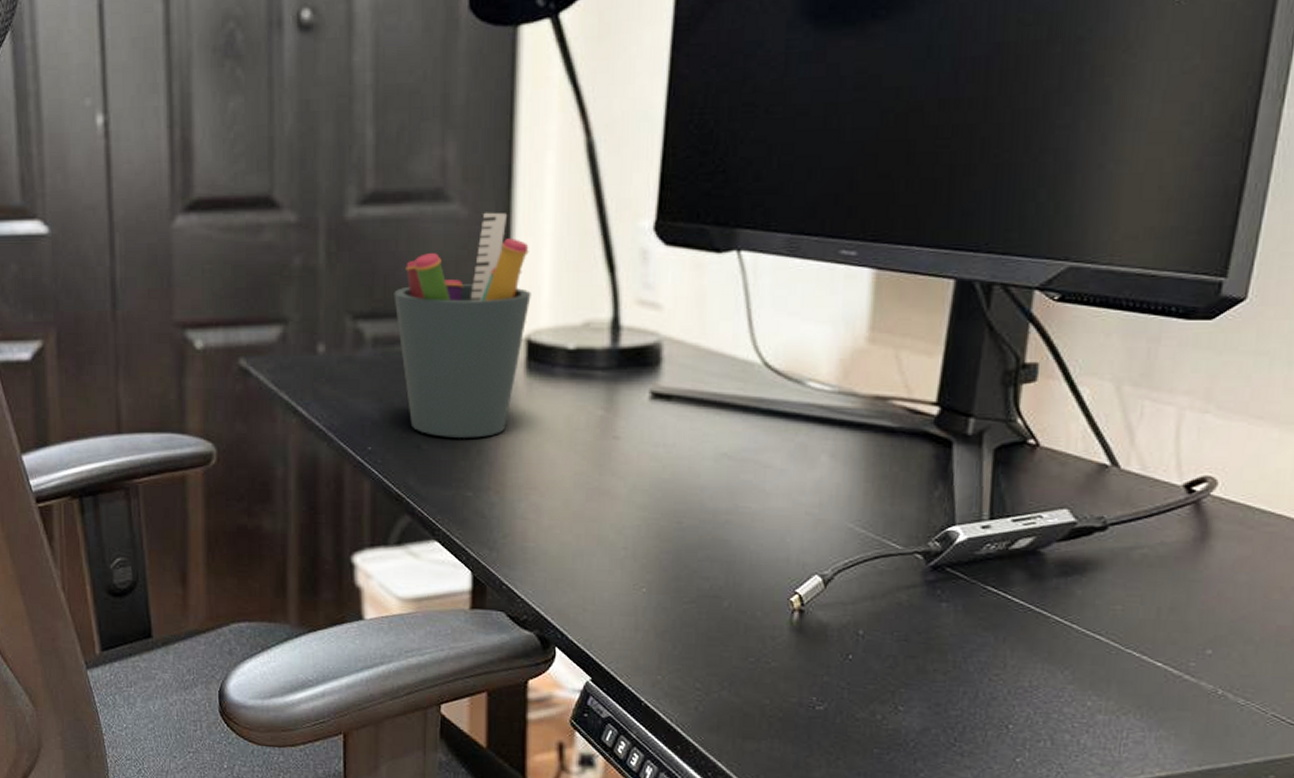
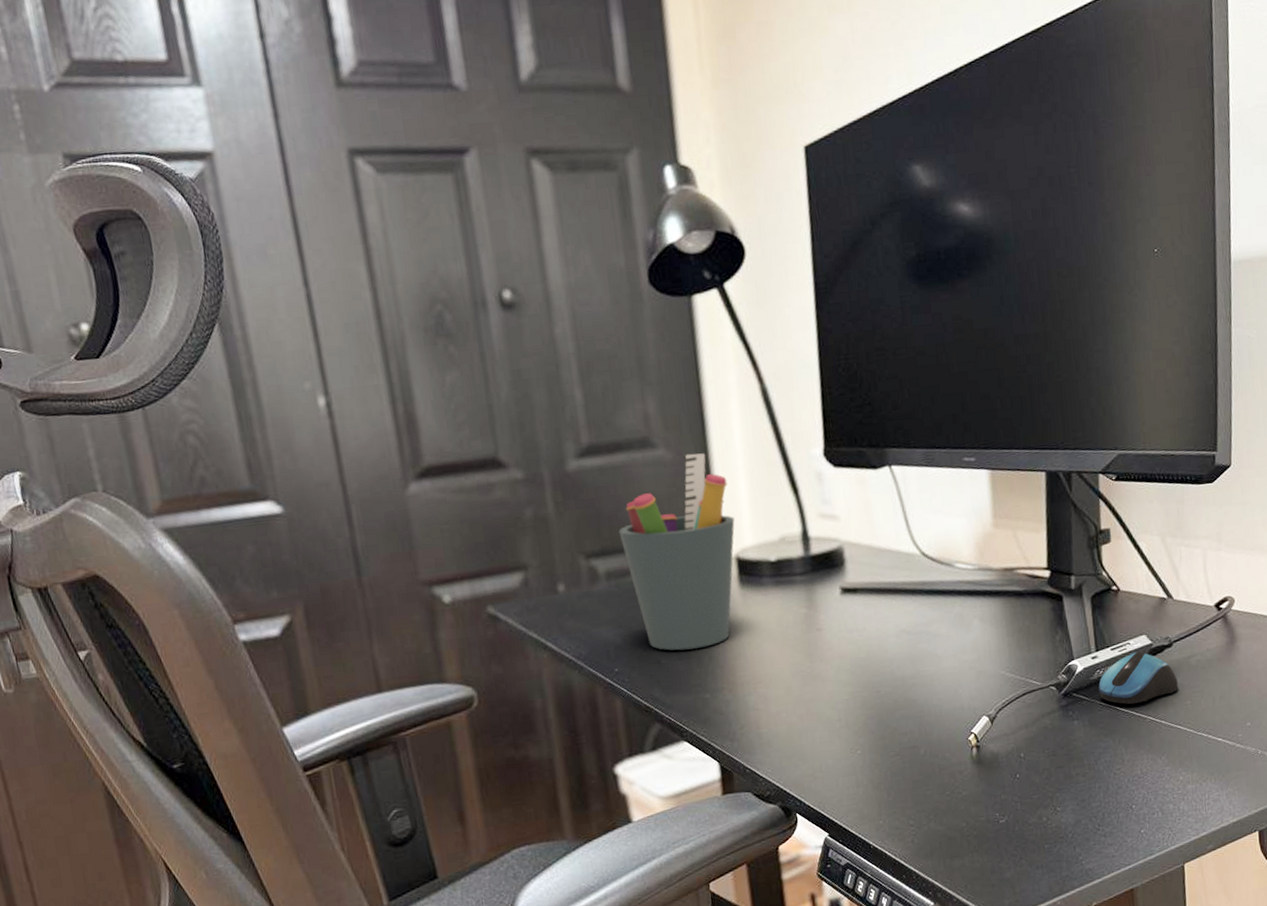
computer mouse: none [985,529,1107,596] -> present [1098,651,1178,705]

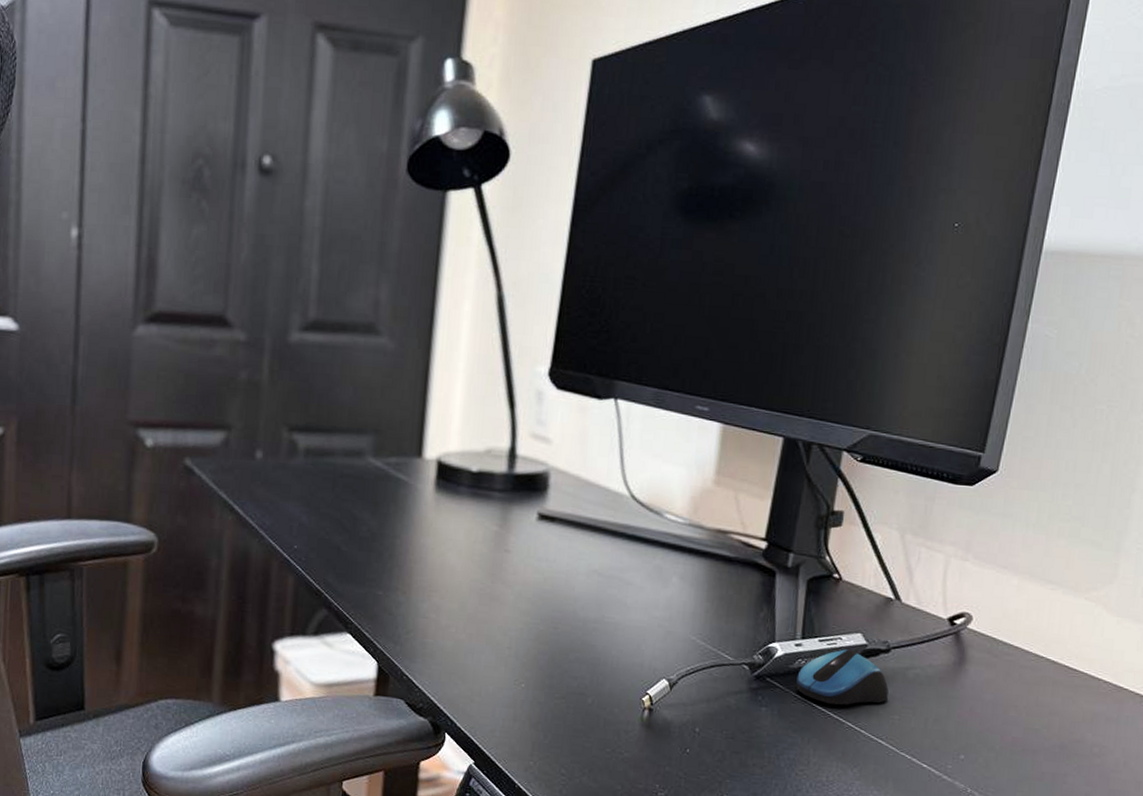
pen holder: present [618,453,735,651] -> none [326,347,444,544]

